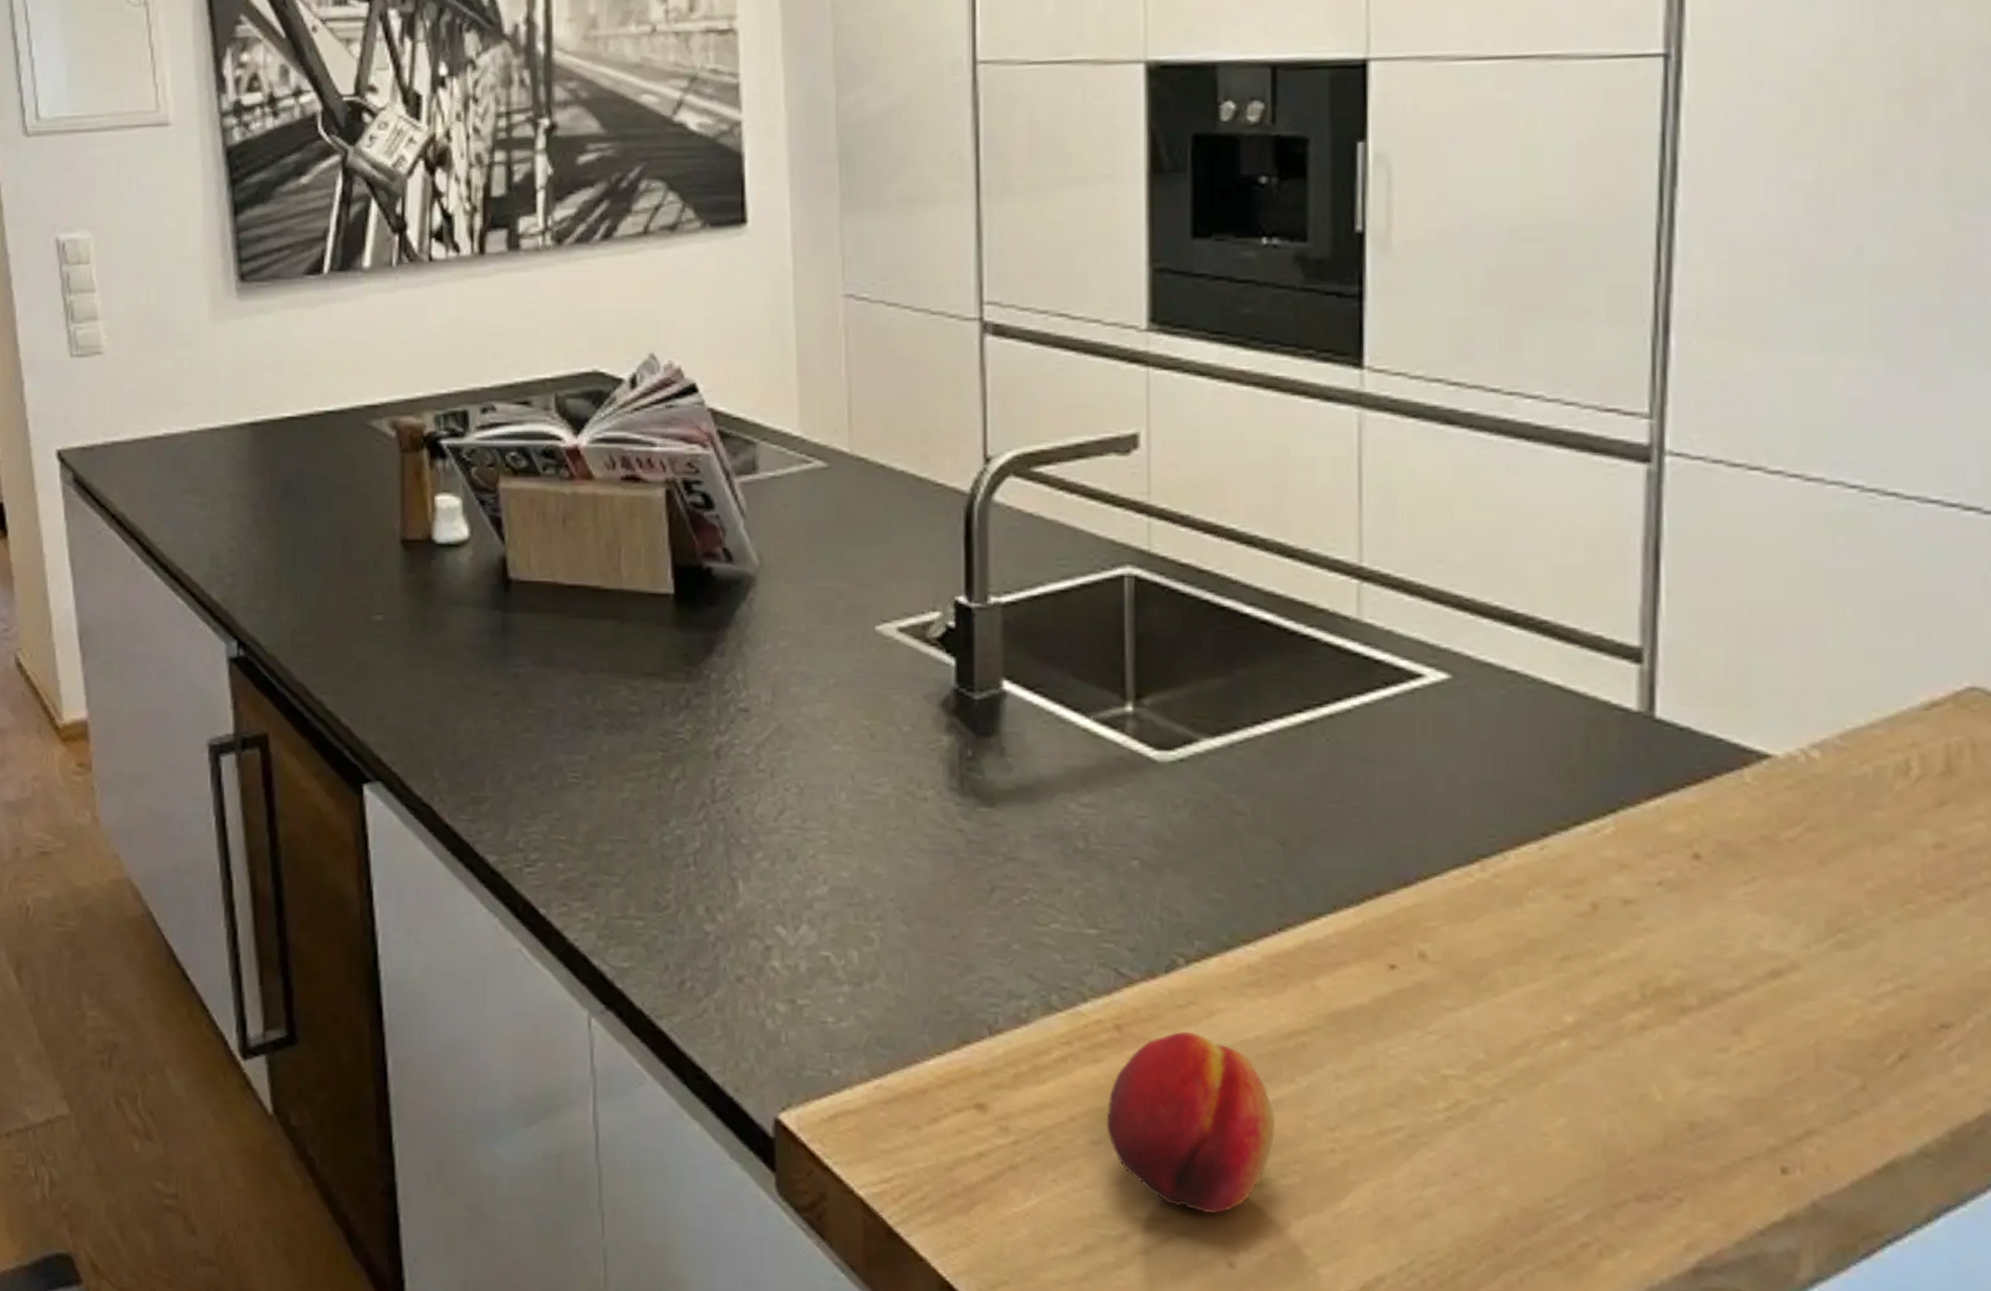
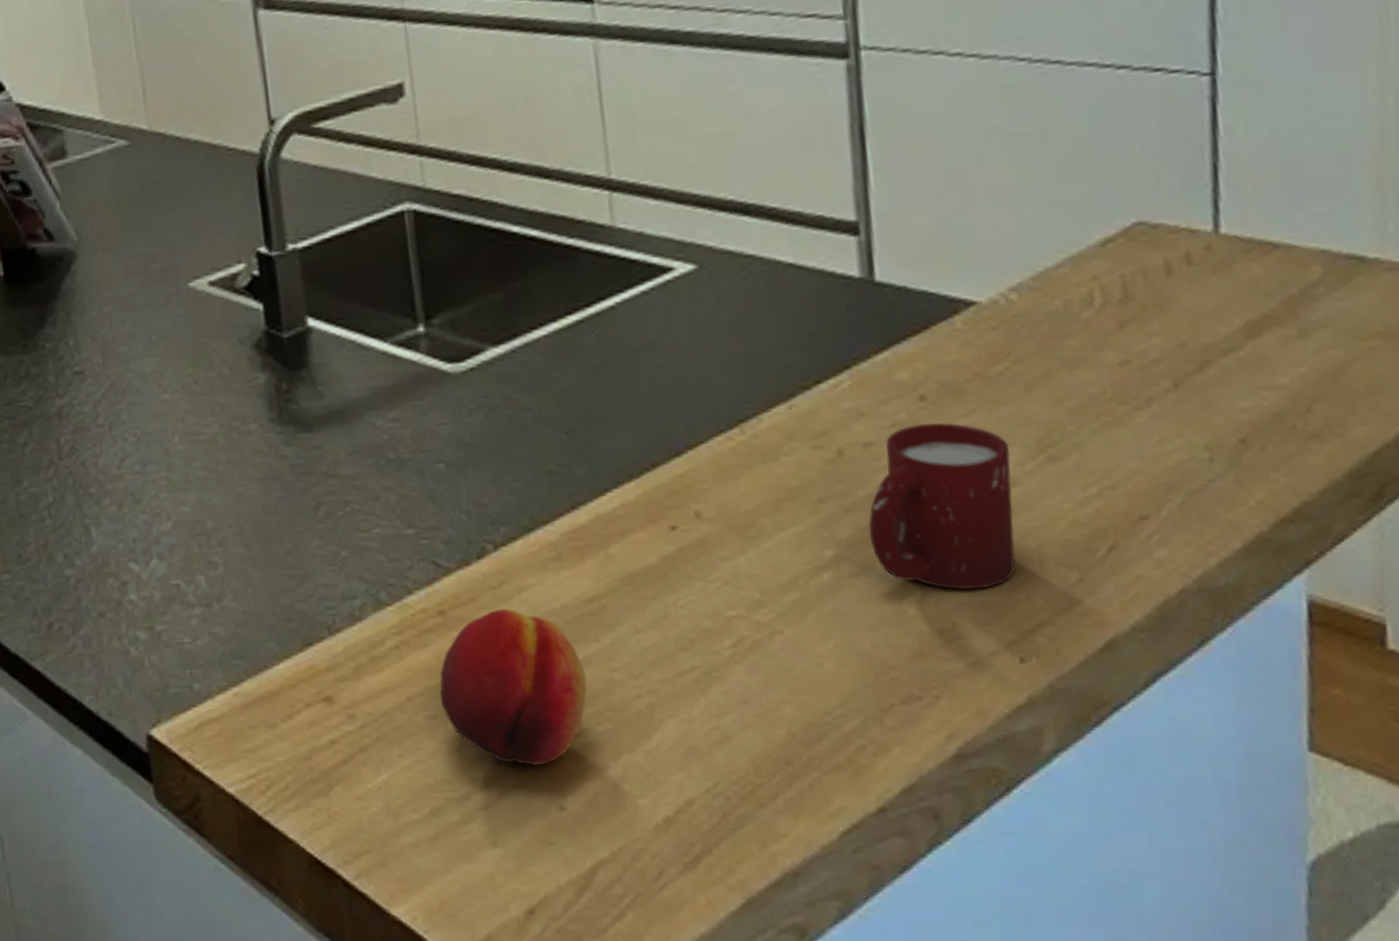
cup: none [1618,885,1794,1083] -> present [869,423,1015,590]

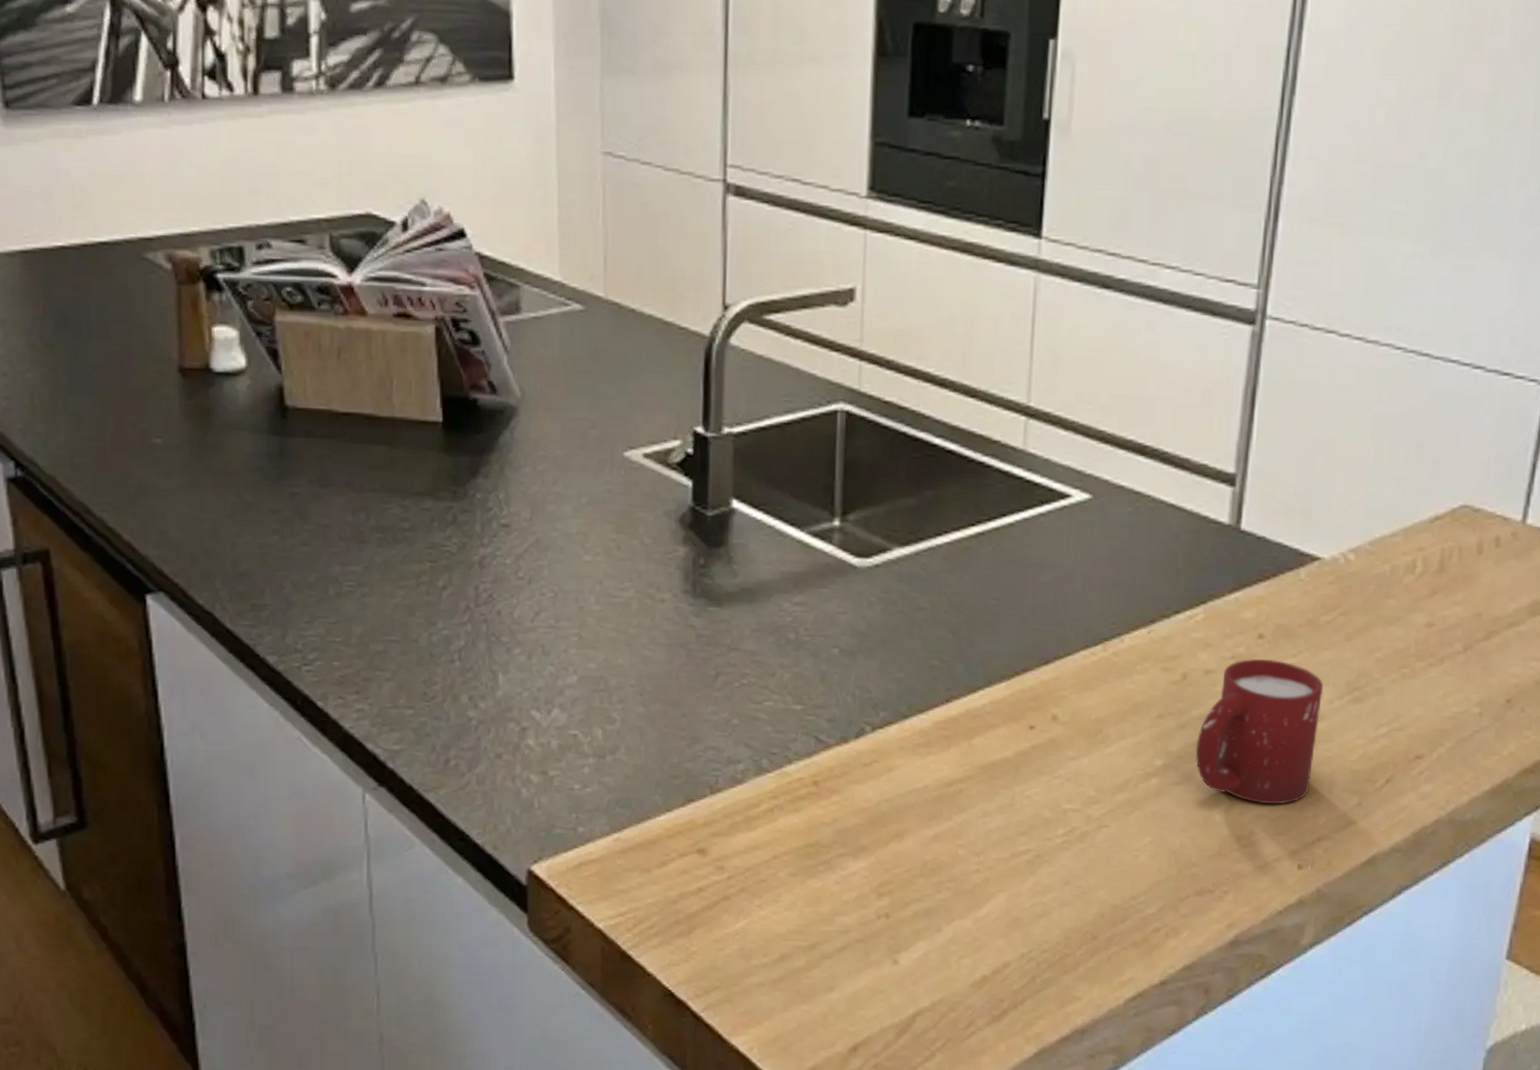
fruit: present [439,608,587,766] -> none [802,784,936,925]

